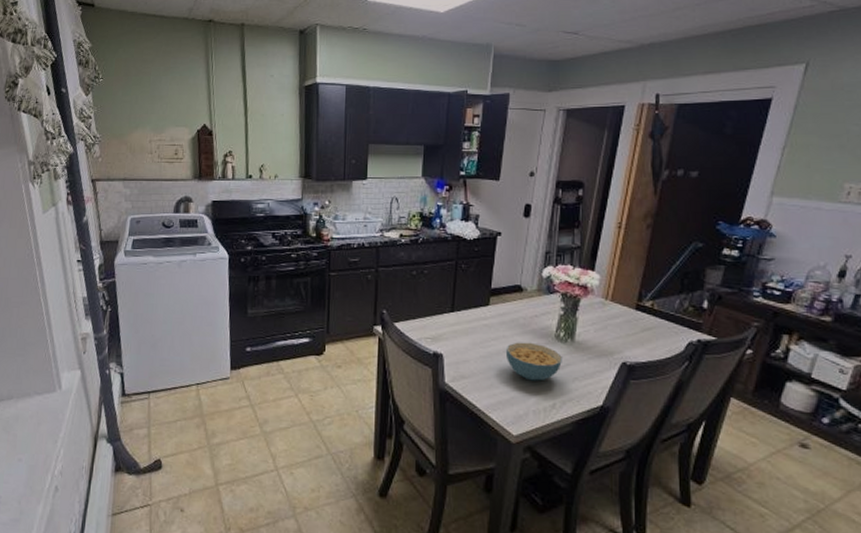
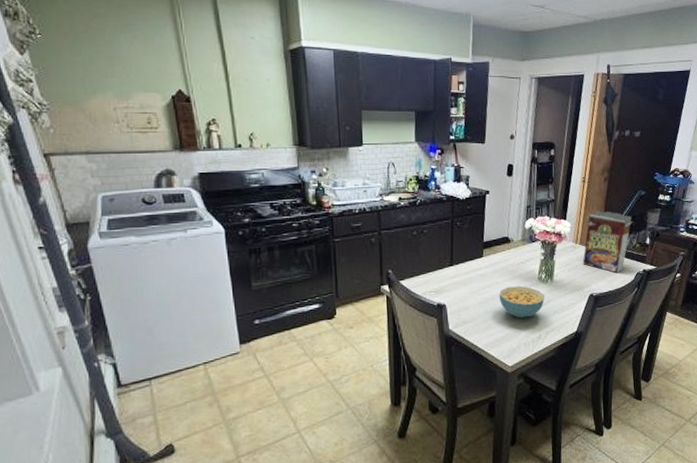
cereal box: none [613,263,685,341] -> present [582,211,633,274]

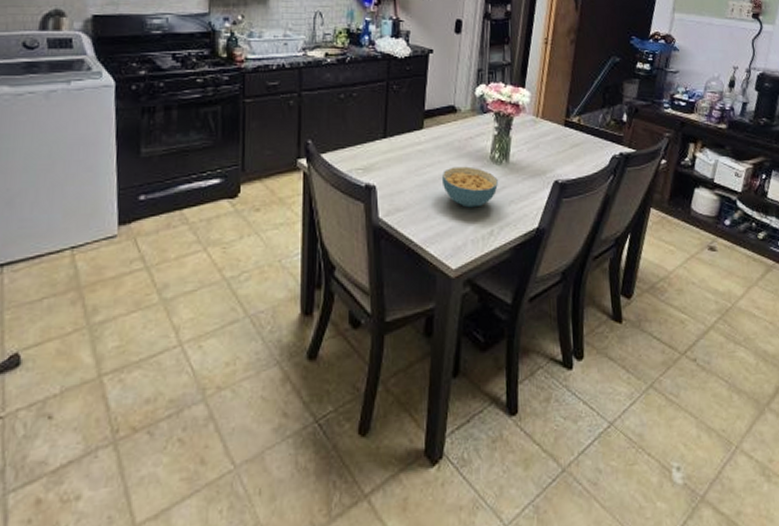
cereal box: present [582,211,633,274] -> none [545,79,606,156]

